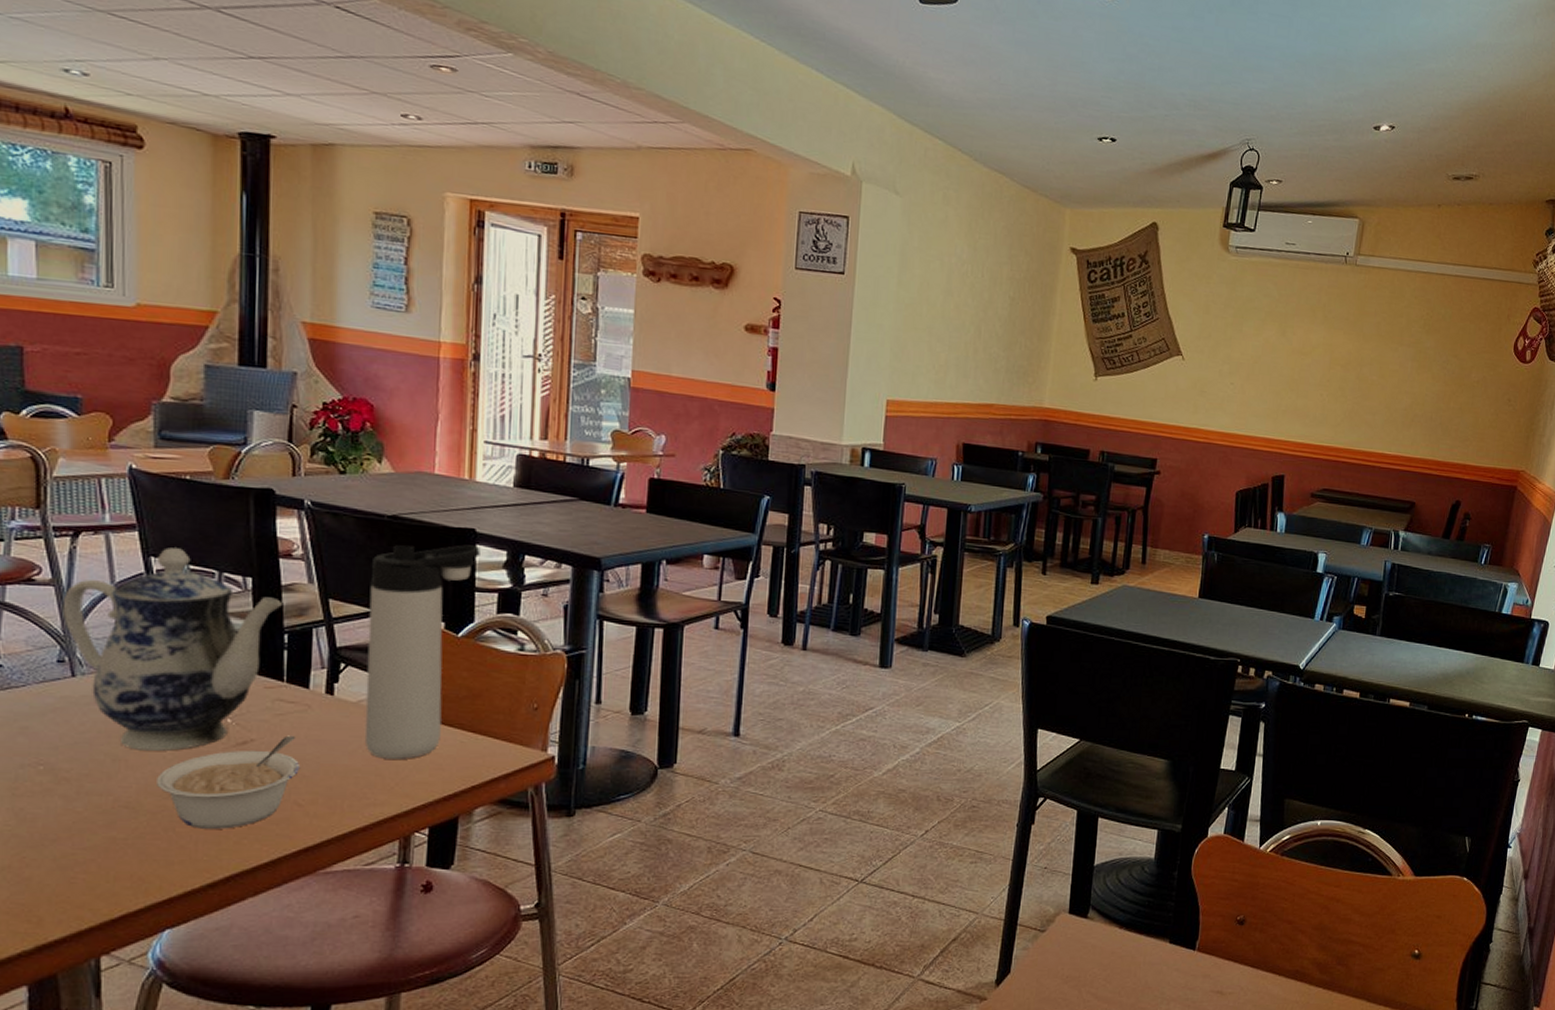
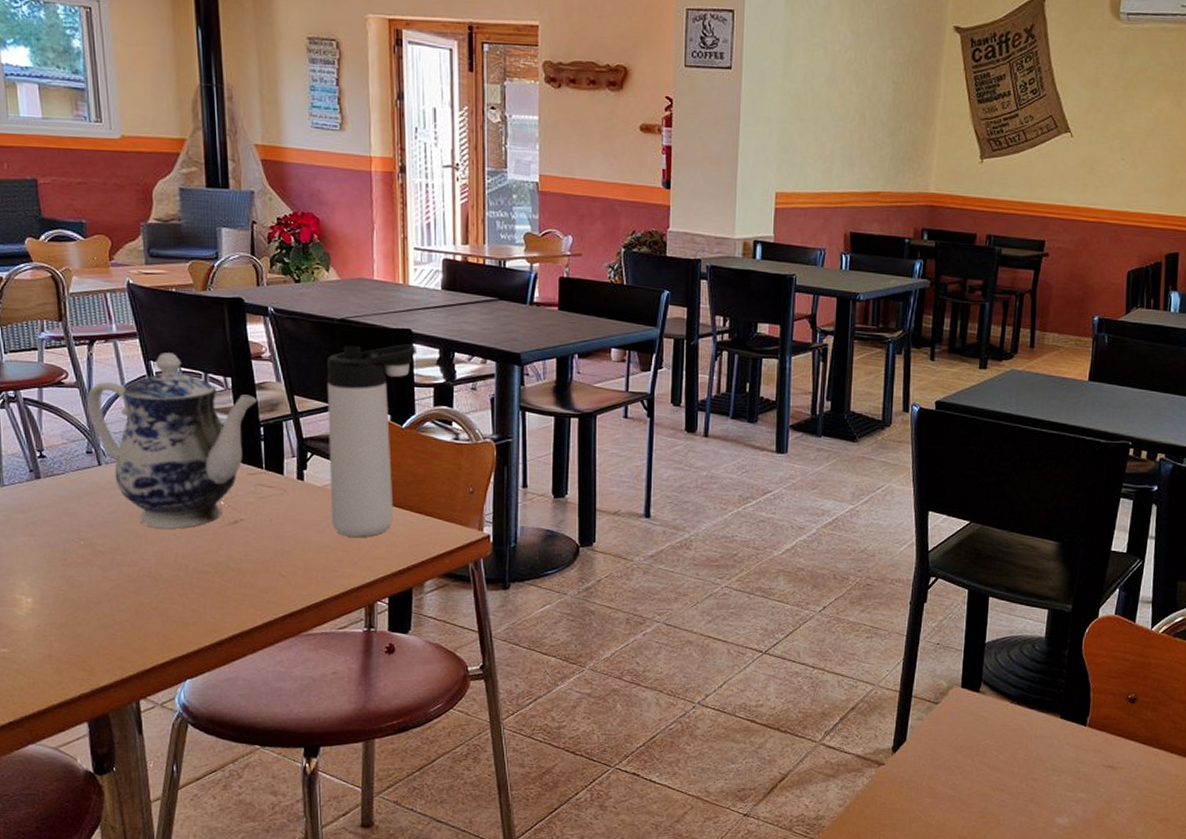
legume: present [157,735,301,829] -> none [170,516,282,596]

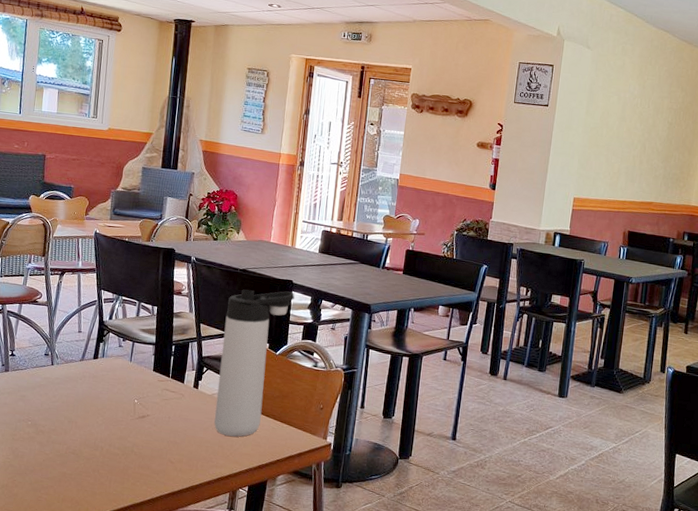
teapot: present [86,352,257,529] -> none [50,285,173,418]

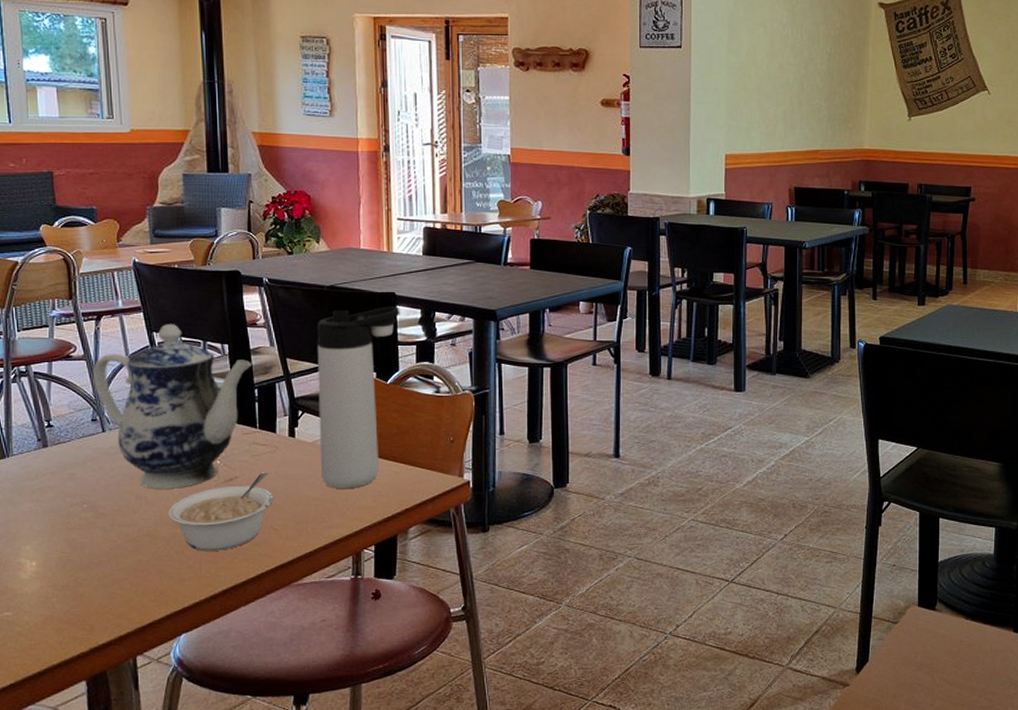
teapot: none [50,285,173,418] -> present [92,324,251,489]
legume: none [91,414,175,474] -> present [168,472,274,551]

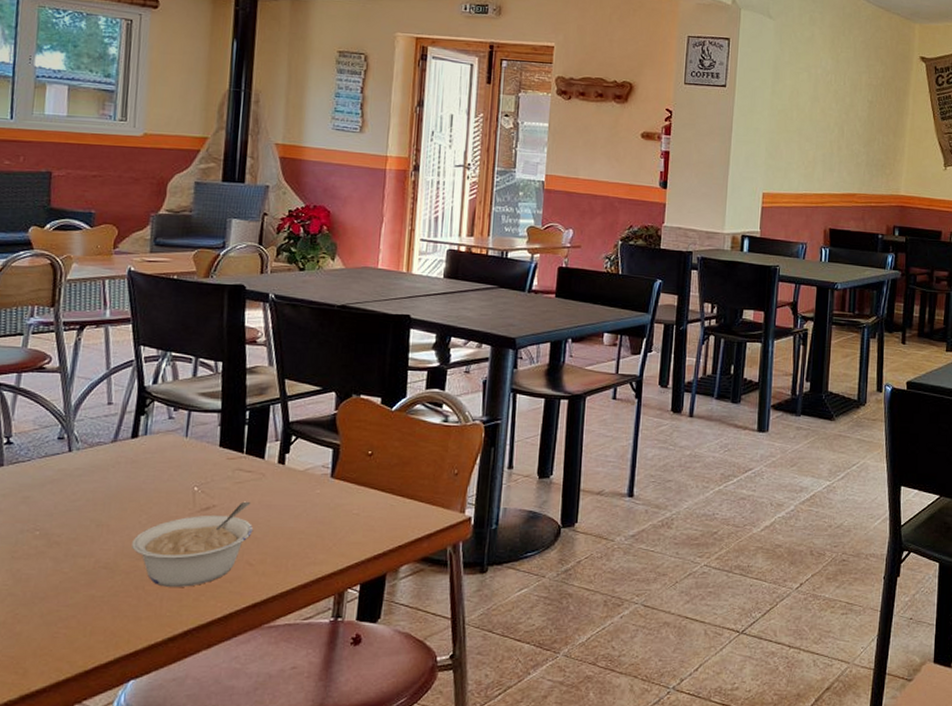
teapot: present [92,324,251,489] -> none [65,338,246,516]
thermos bottle: present [317,306,400,489] -> none [308,329,414,522]

